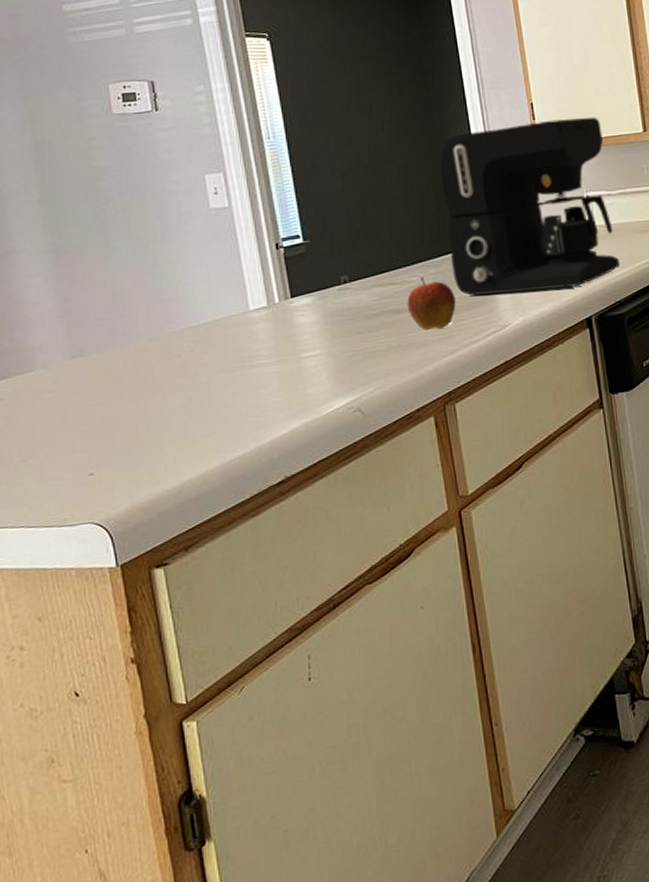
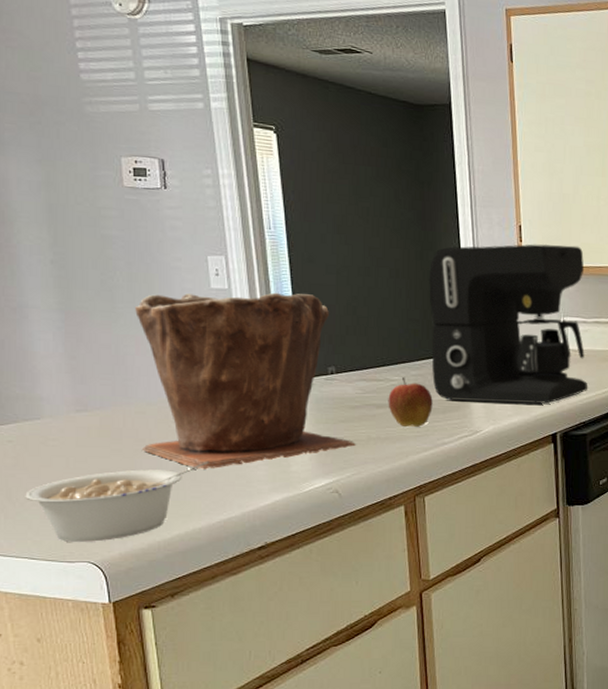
legume: none [19,394,219,503] -> present [25,461,209,542]
plant pot: none [131,202,376,404] -> present [135,292,356,470]

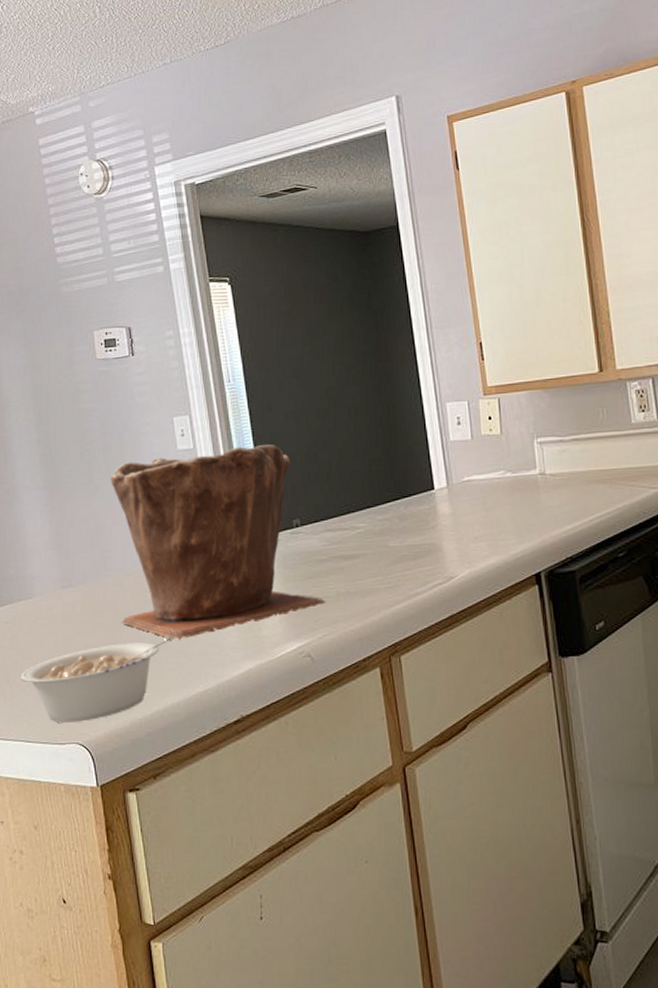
fruit: present [388,376,433,428] -> none [355,522,402,579]
coffee maker: present [429,244,588,404] -> none [388,356,572,544]

